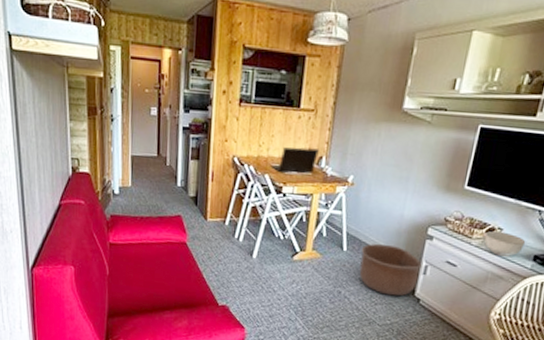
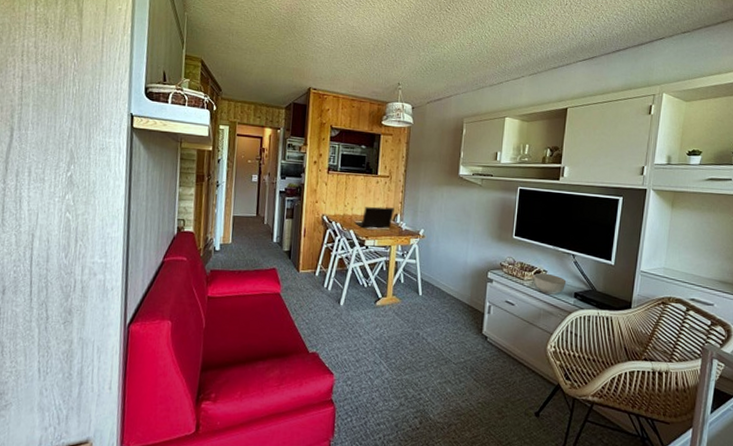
basket: present [359,243,422,297] -> none [434,287,486,335]

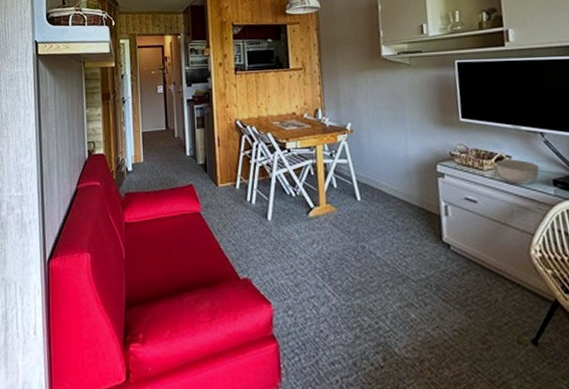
laptop: present [354,206,394,228] -> none [271,102,314,129]

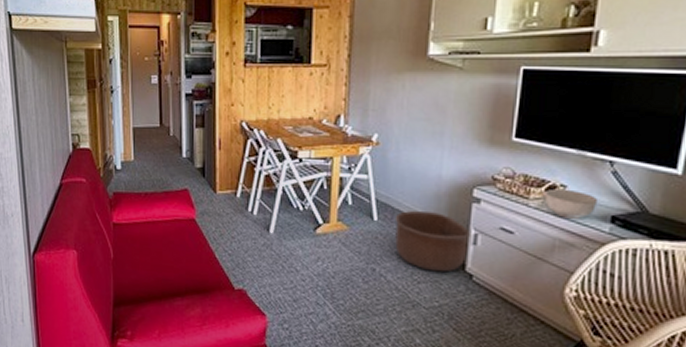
basket: none [375,187,442,244] -> present [394,210,470,273]

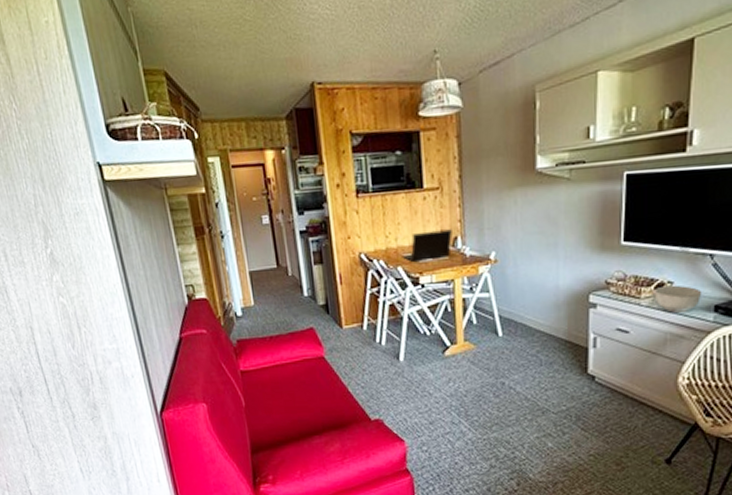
laptop: none [282,106,336,135] -> present [402,229,453,262]
basket: present [394,210,470,273] -> none [518,321,590,378]

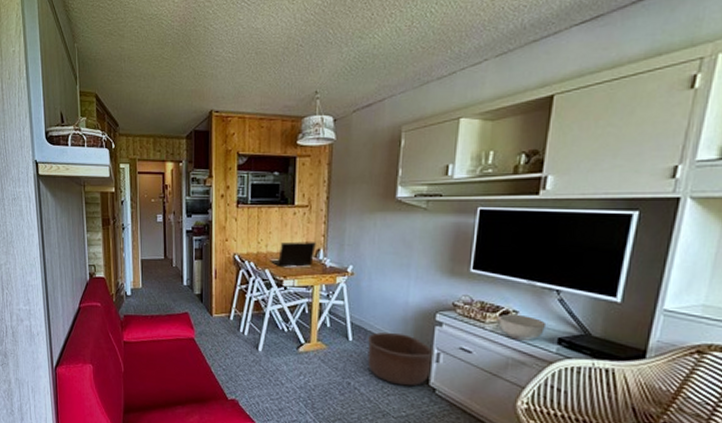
basket: none [518,321,590,378] -> present [367,332,433,387]

